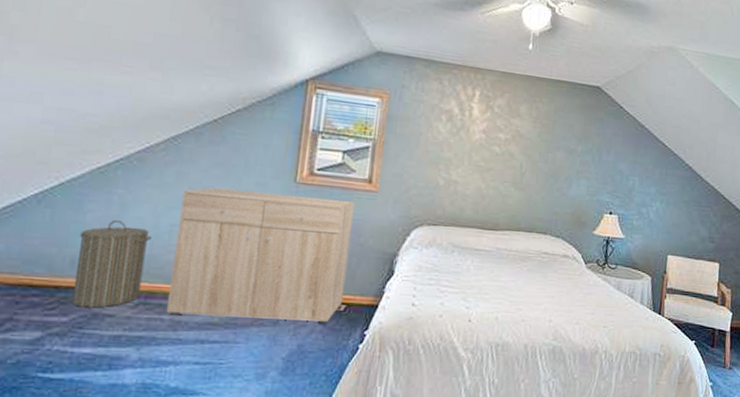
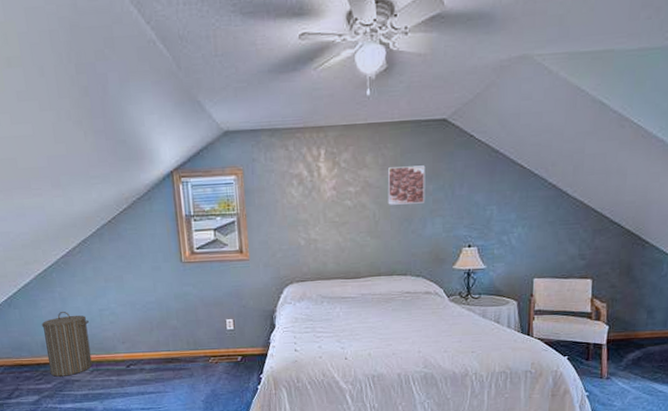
dresser: present [167,187,354,323] -> none [101,271,239,376]
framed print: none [536,121,577,163] -> present [387,165,426,205]

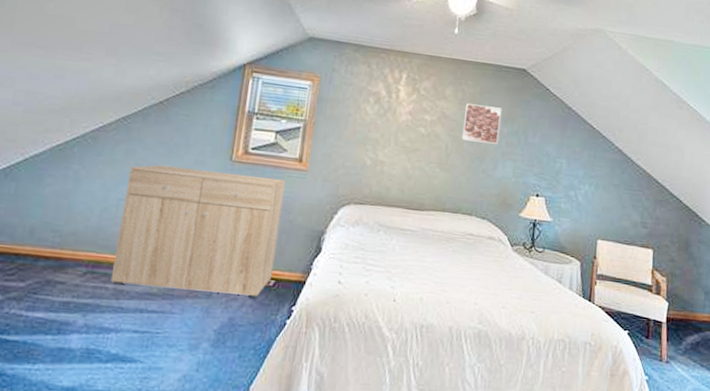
laundry hamper: present [42,311,92,377] -> none [28,193,100,276]
dresser: none [101,271,239,376] -> present [111,165,285,298]

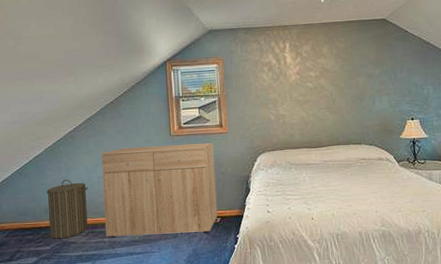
laundry hamper: none [28,193,100,276] -> present [47,179,88,239]
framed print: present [461,103,502,144] -> none [340,54,372,86]

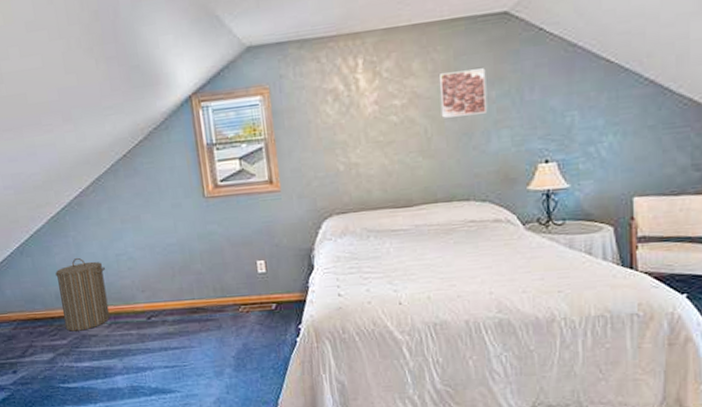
dresser: present [101,143,218,238] -> none [117,205,273,330]
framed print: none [340,54,372,86] -> present [438,68,487,118]

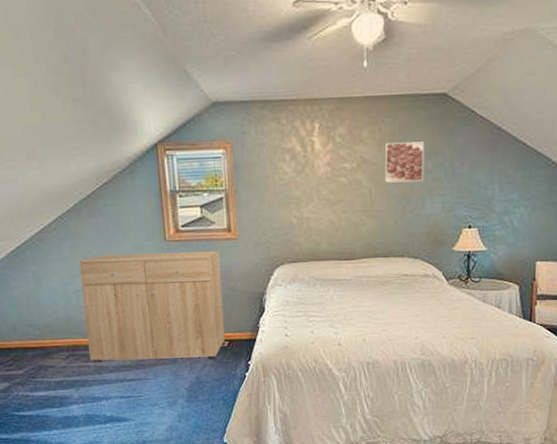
laundry hamper: present [55,257,110,332] -> none [13,291,68,362]
dresser: none [117,205,273,330] -> present [78,250,225,362]

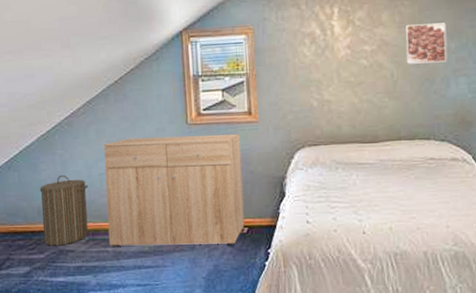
laundry hamper: none [13,291,68,362] -> present [40,174,89,246]

